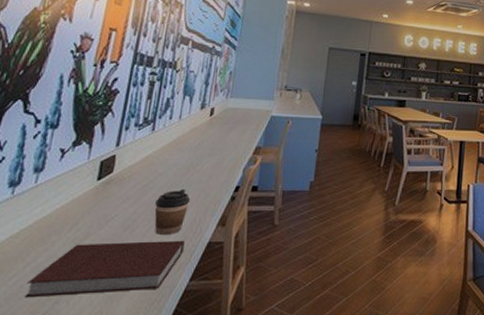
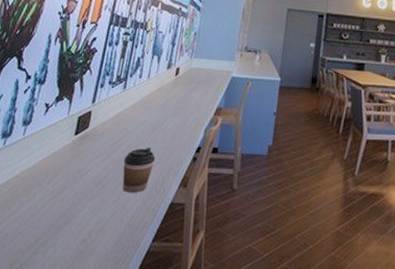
notebook: present [25,240,185,298] -> none [9,196,149,248]

